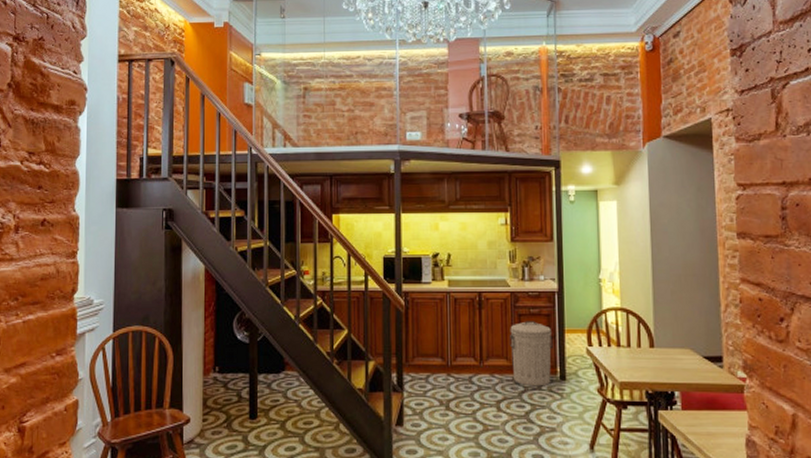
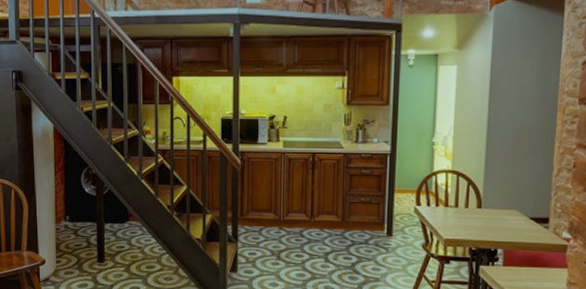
trash can: present [509,321,553,387] -> none [339,181,382,241]

